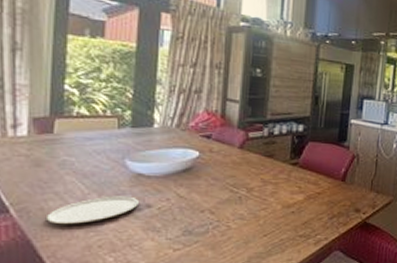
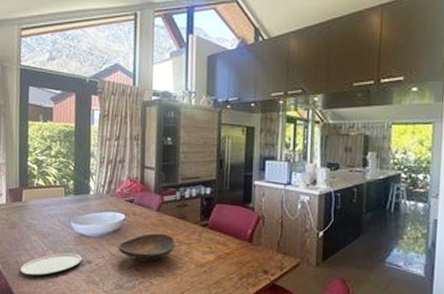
decorative bowl: none [188,172,260,204] -> present [118,233,176,262]

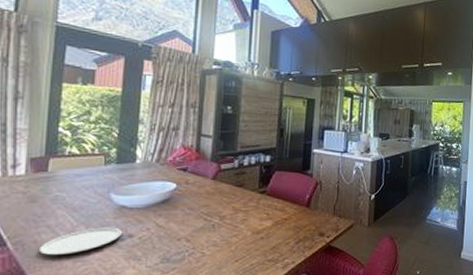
decorative bowl: present [118,233,176,262] -> none [166,201,232,232]

